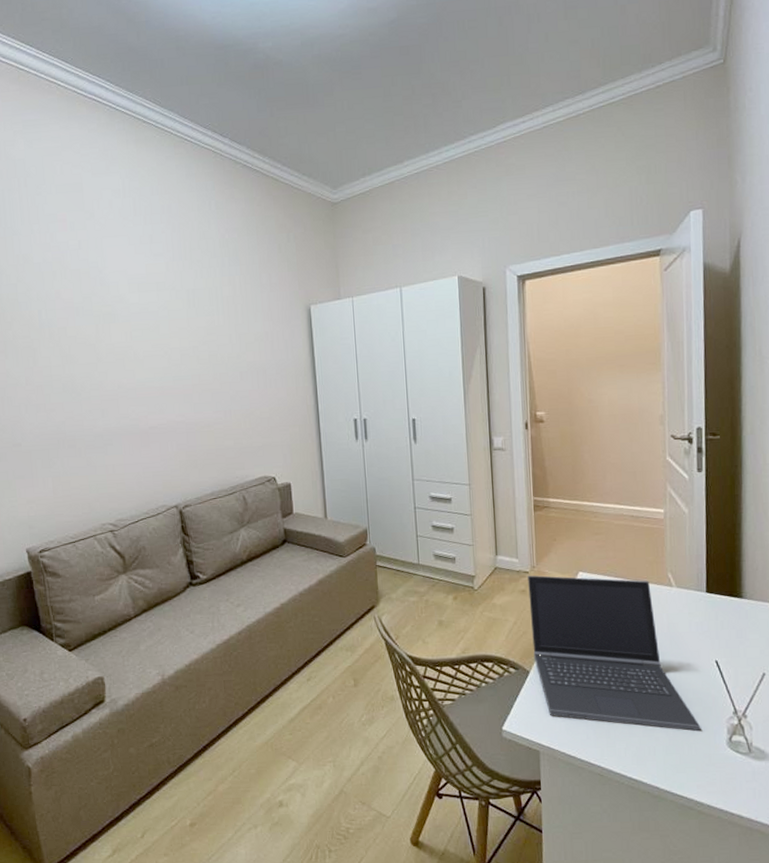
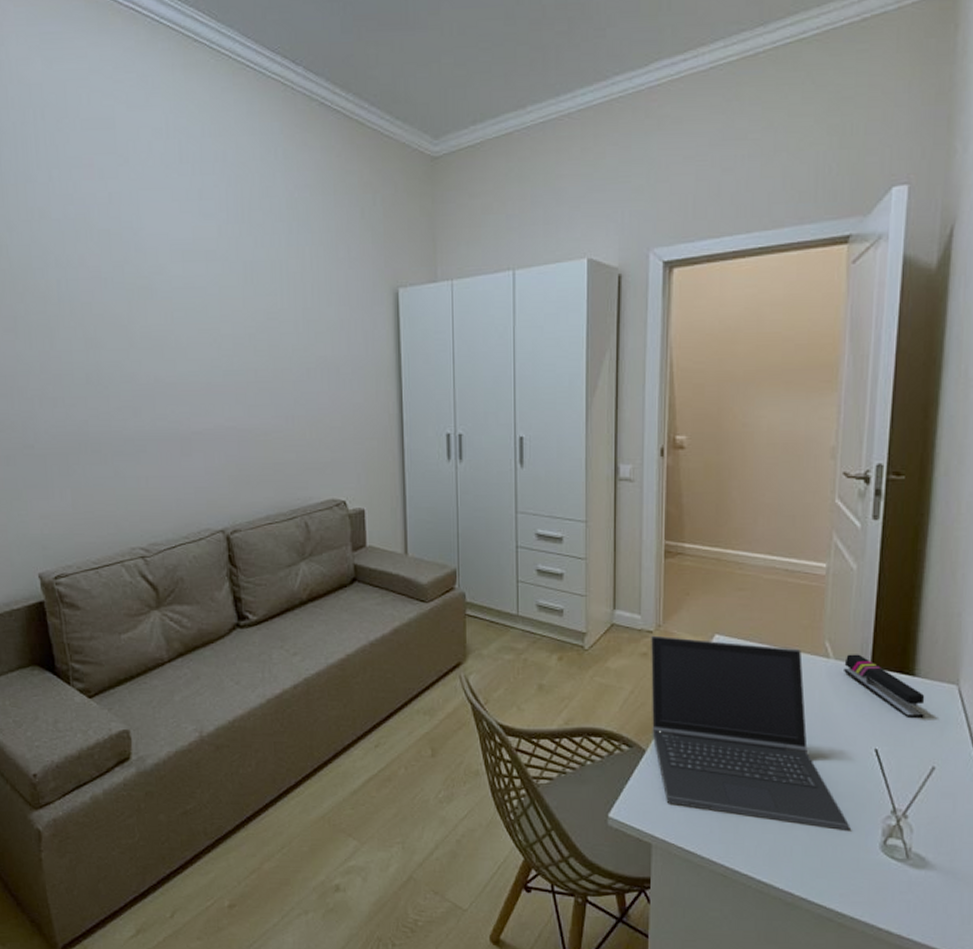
stapler: none [685,582,753,634] -> present [844,654,925,719]

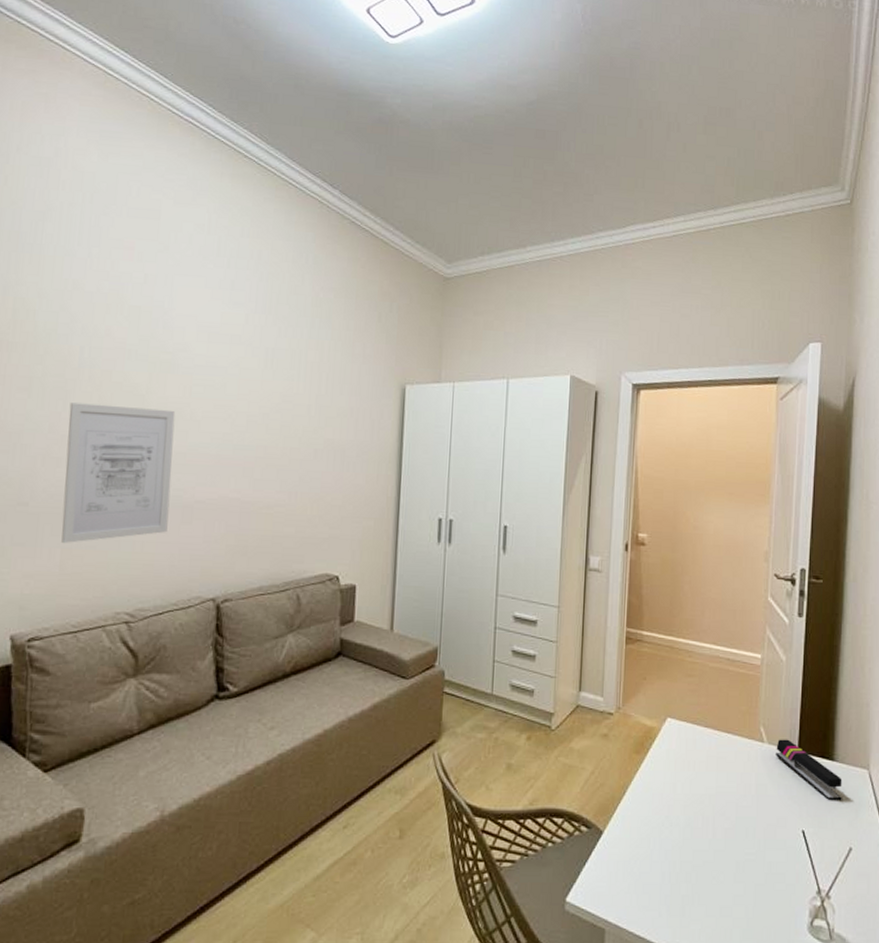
wall art: none [56,339,169,483] -> present [61,402,176,543]
laptop computer: present [651,635,851,830] -> none [609,717,782,912]

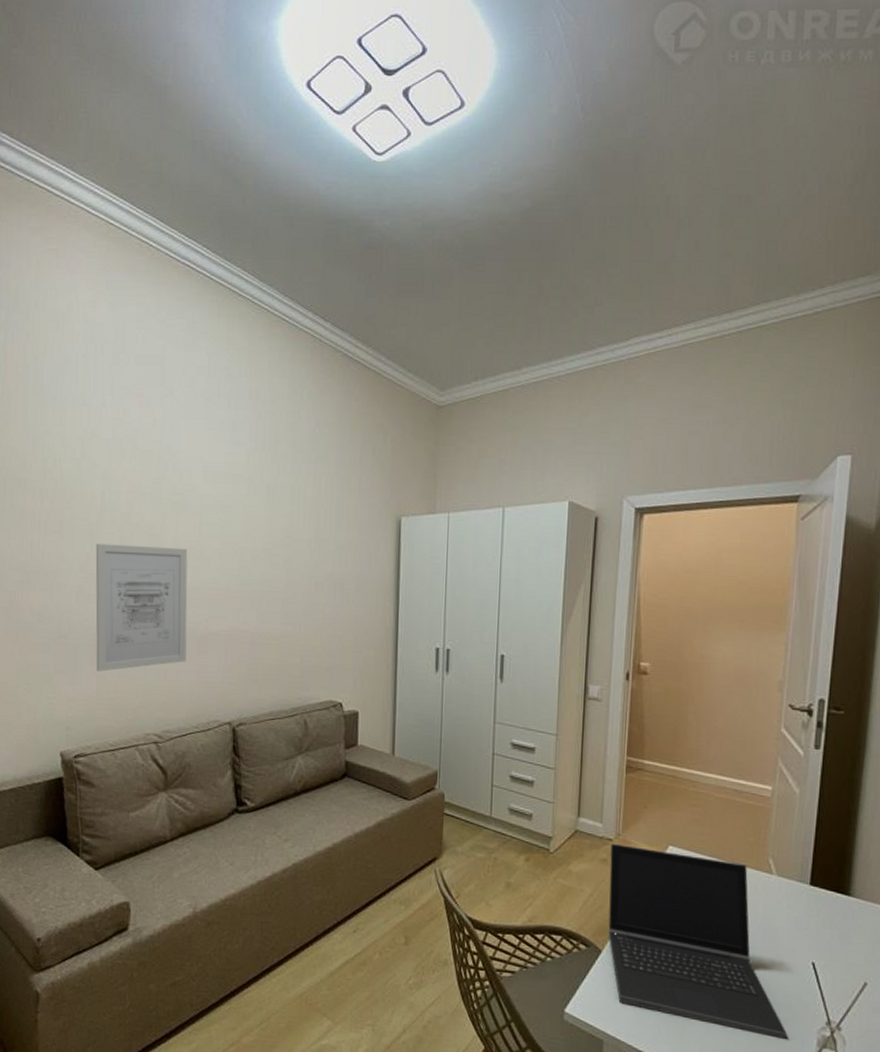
laptop computer: none [609,717,782,912] -> present [608,843,788,1039]
stapler: present [776,739,842,801] -> none [785,871,859,937]

